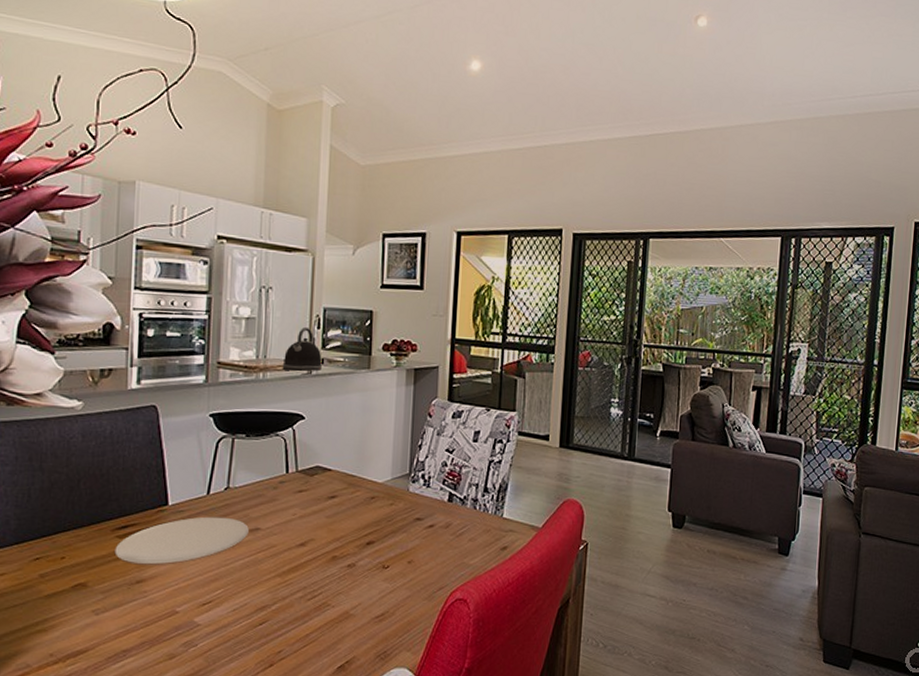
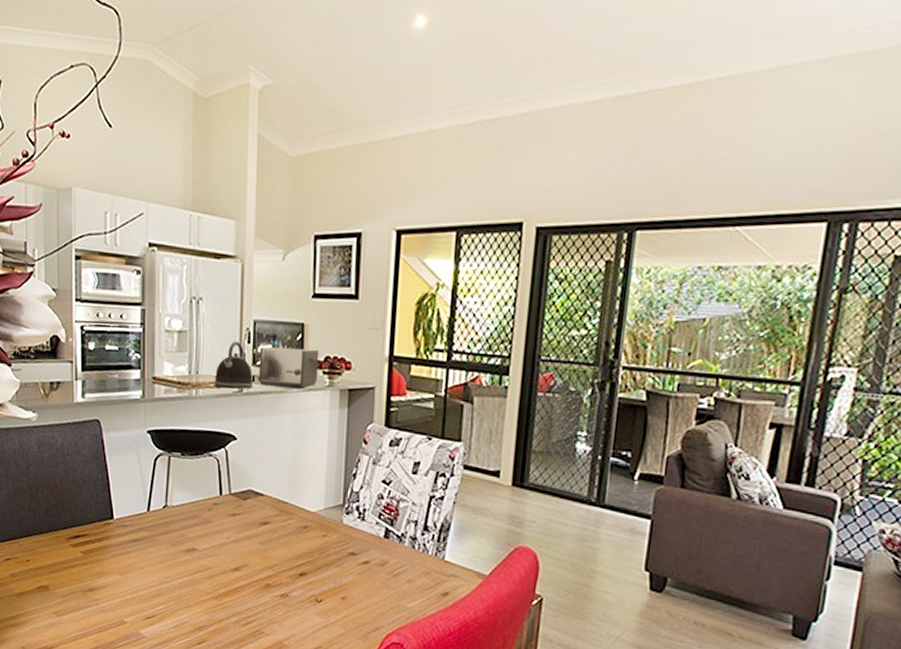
plate: present [114,516,249,566] -> none [70,533,186,577]
toaster: none [327,331,387,369] -> present [258,346,320,388]

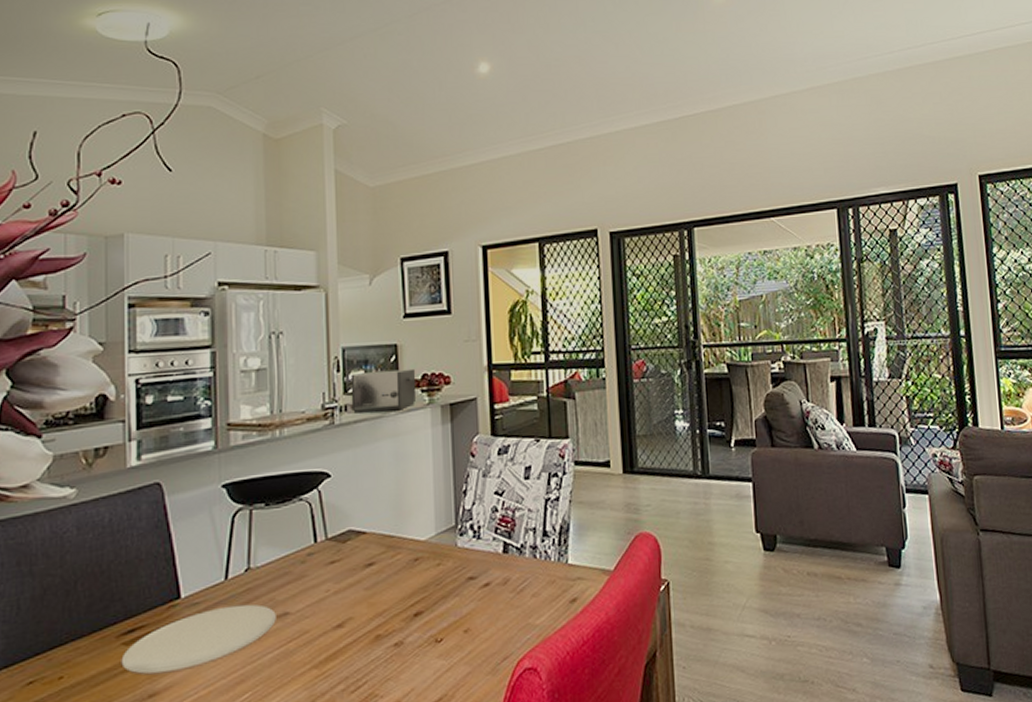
plate: none [70,533,186,577] -> present [121,604,276,676]
kettle: present [214,340,253,390] -> none [301,371,345,425]

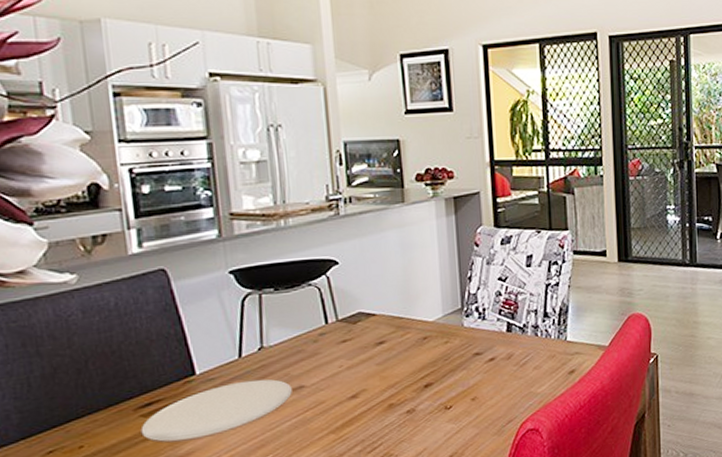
toaster: present [350,368,417,413] -> none [353,163,421,205]

